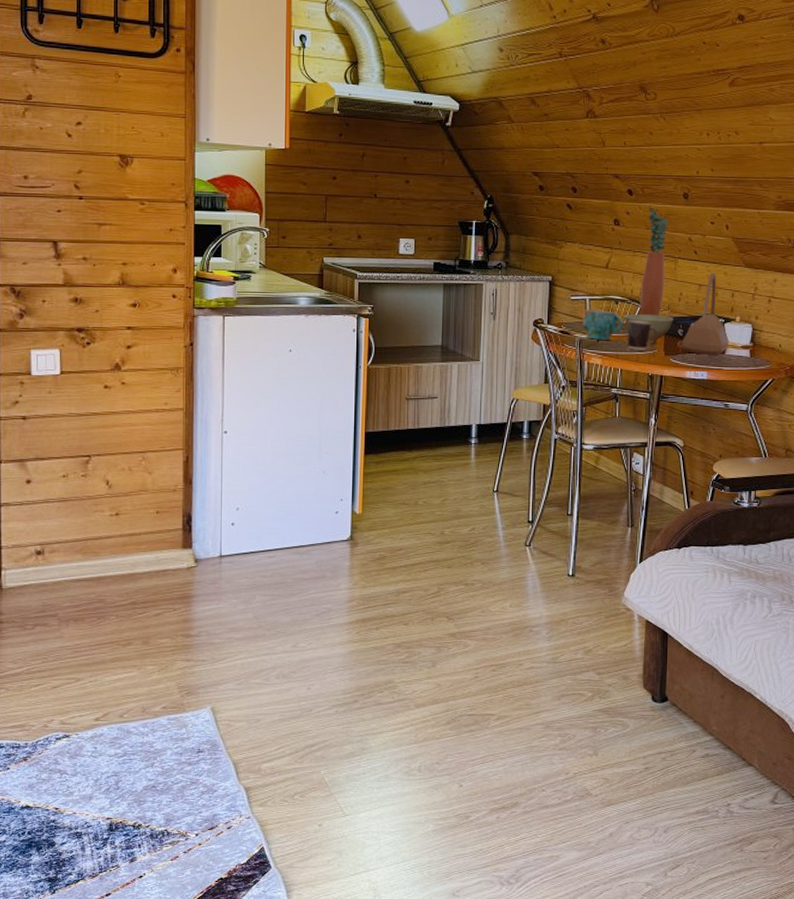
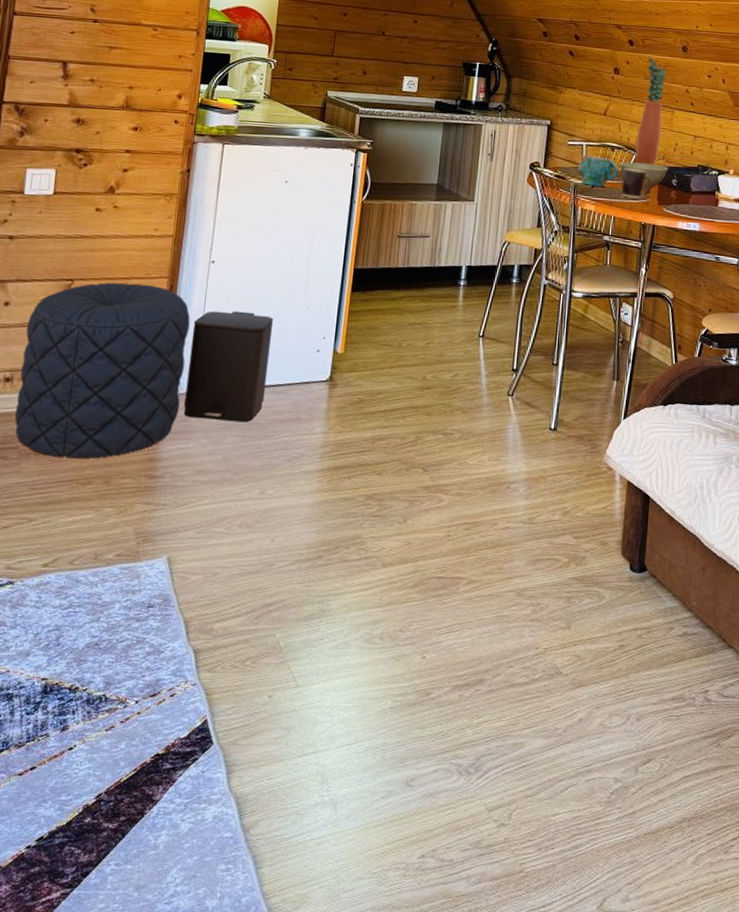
pouf: none [50,456,209,623] -> present [14,282,190,459]
pedal bin: none [212,478,291,582] -> present [183,311,274,423]
handbag: present [681,272,729,355] -> none [674,124,722,207]

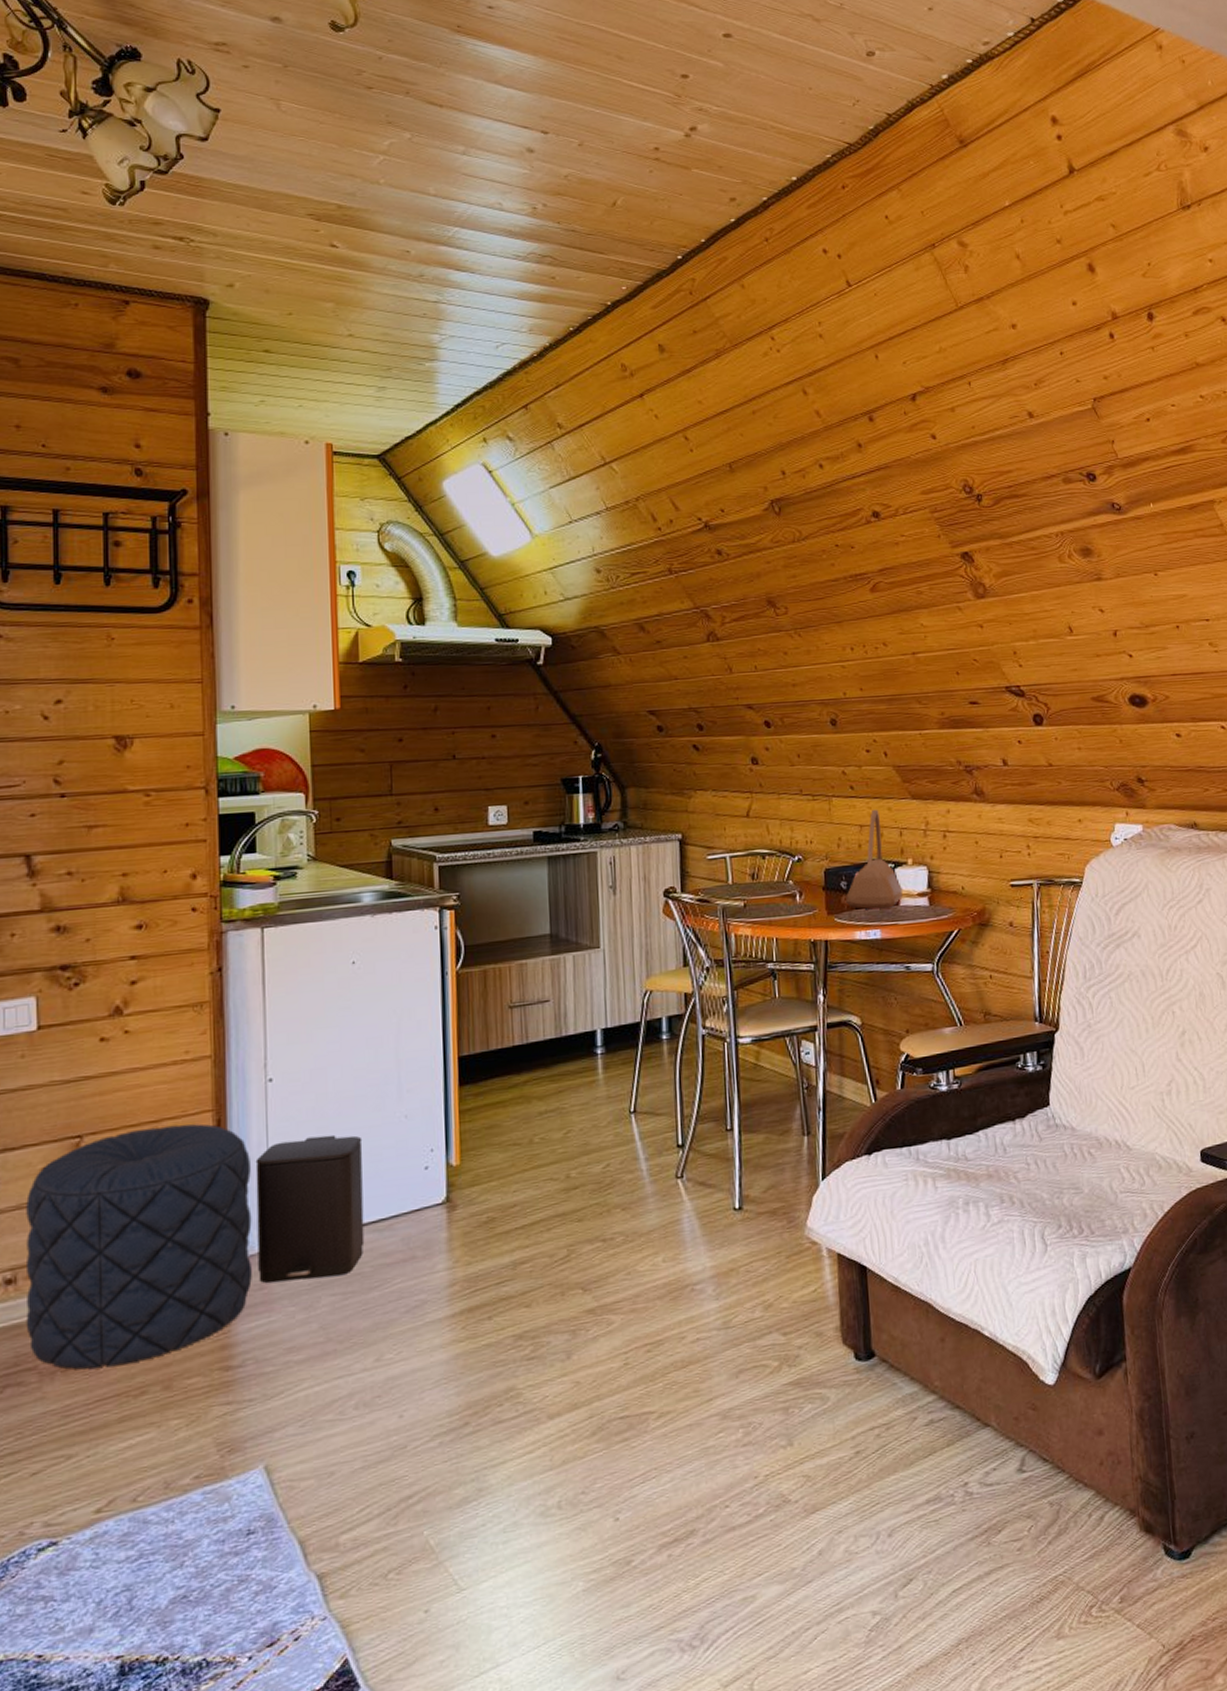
cup: present [578,155,619,187] -> none [723,868,774,906]
bowl: present [619,162,668,192] -> none [774,867,834,903]
mug: present [621,168,652,199] -> none [779,876,817,913]
vase: present [635,53,669,165] -> none [790,734,820,870]
handbag: none [674,124,722,207] -> present [846,809,903,910]

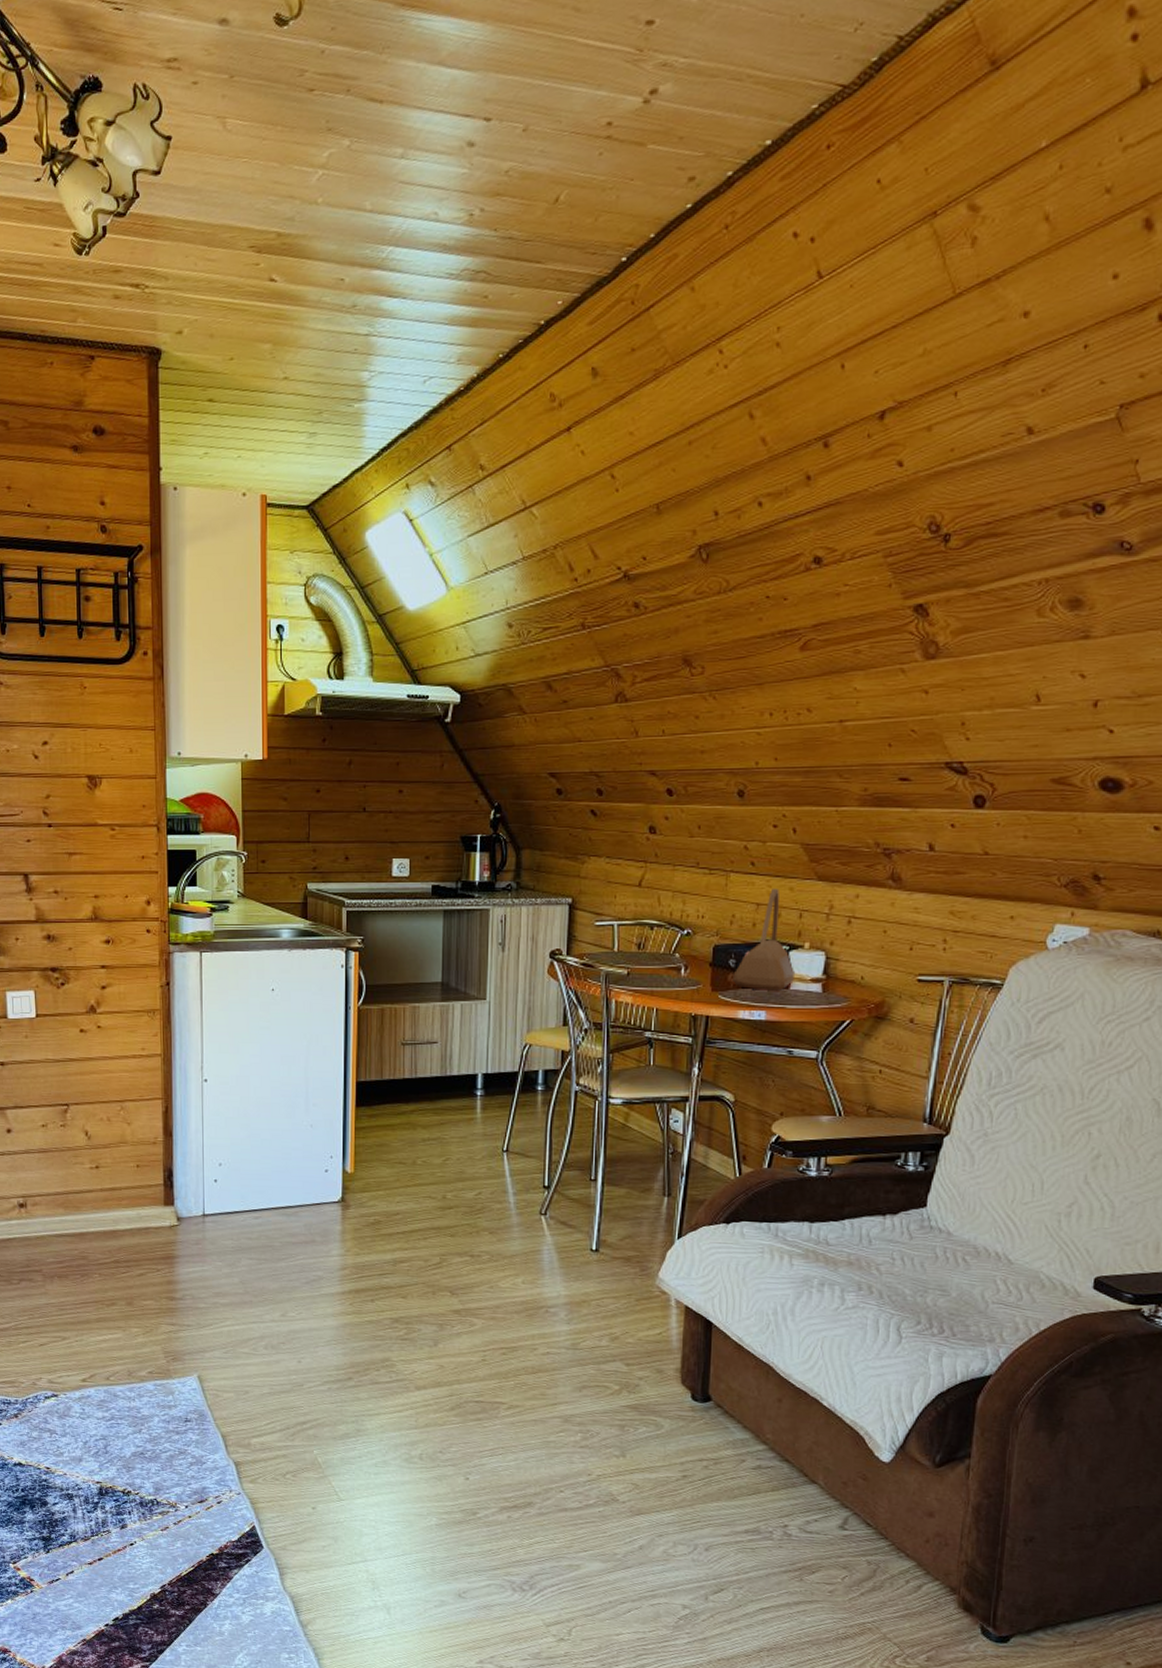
pouf: present [25,1123,252,1370] -> none [31,1105,191,1281]
pedal bin: present [255,1134,365,1283] -> none [194,1131,276,1245]

